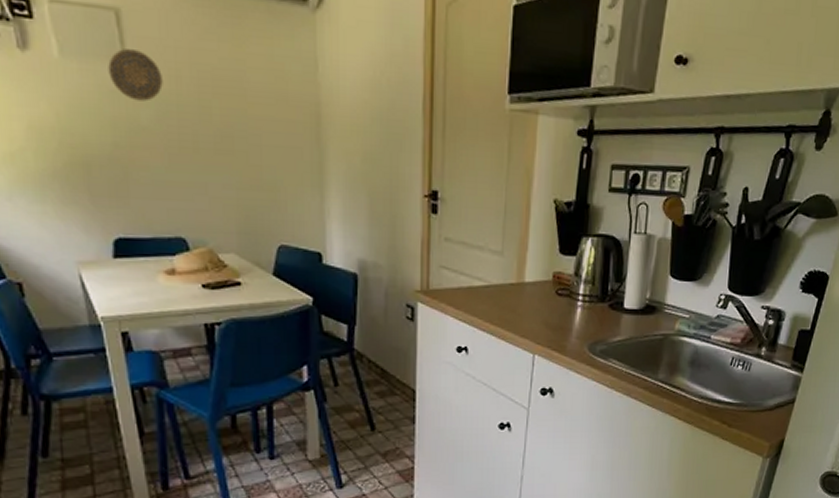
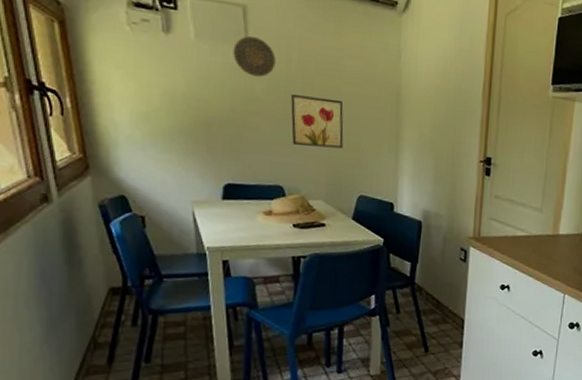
wall art: none [186,122,255,188] -> present [291,95,344,149]

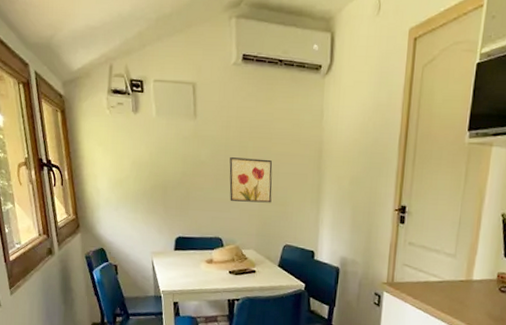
decorative plate: present [233,36,276,77] -> none [184,109,218,144]

